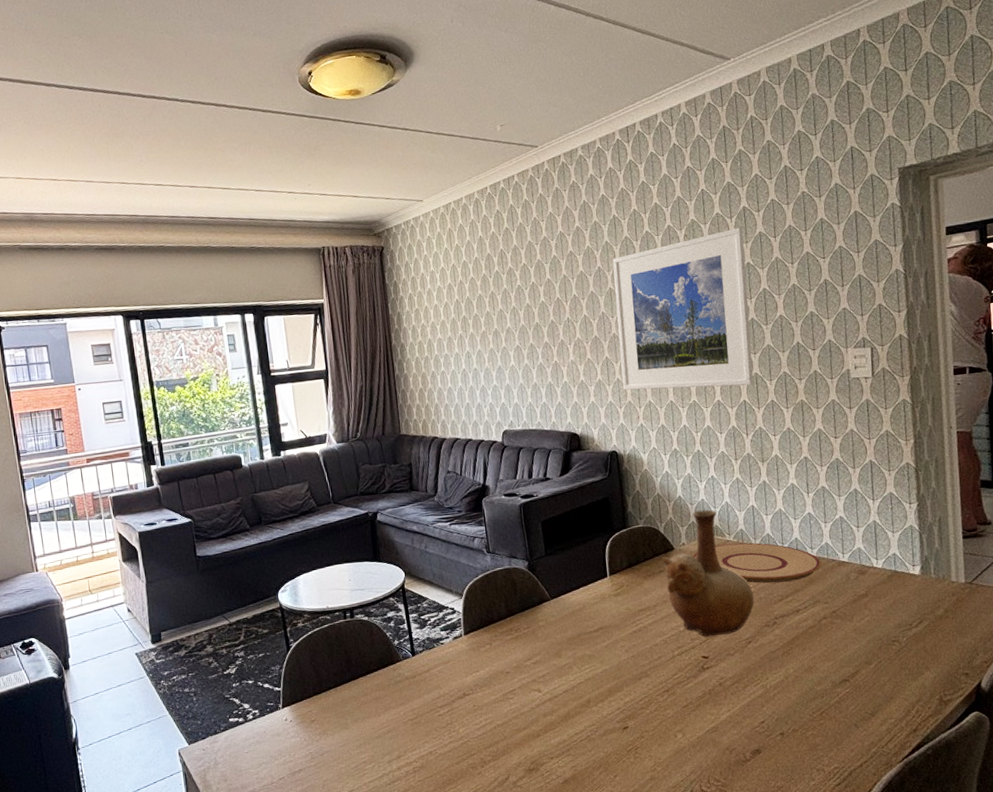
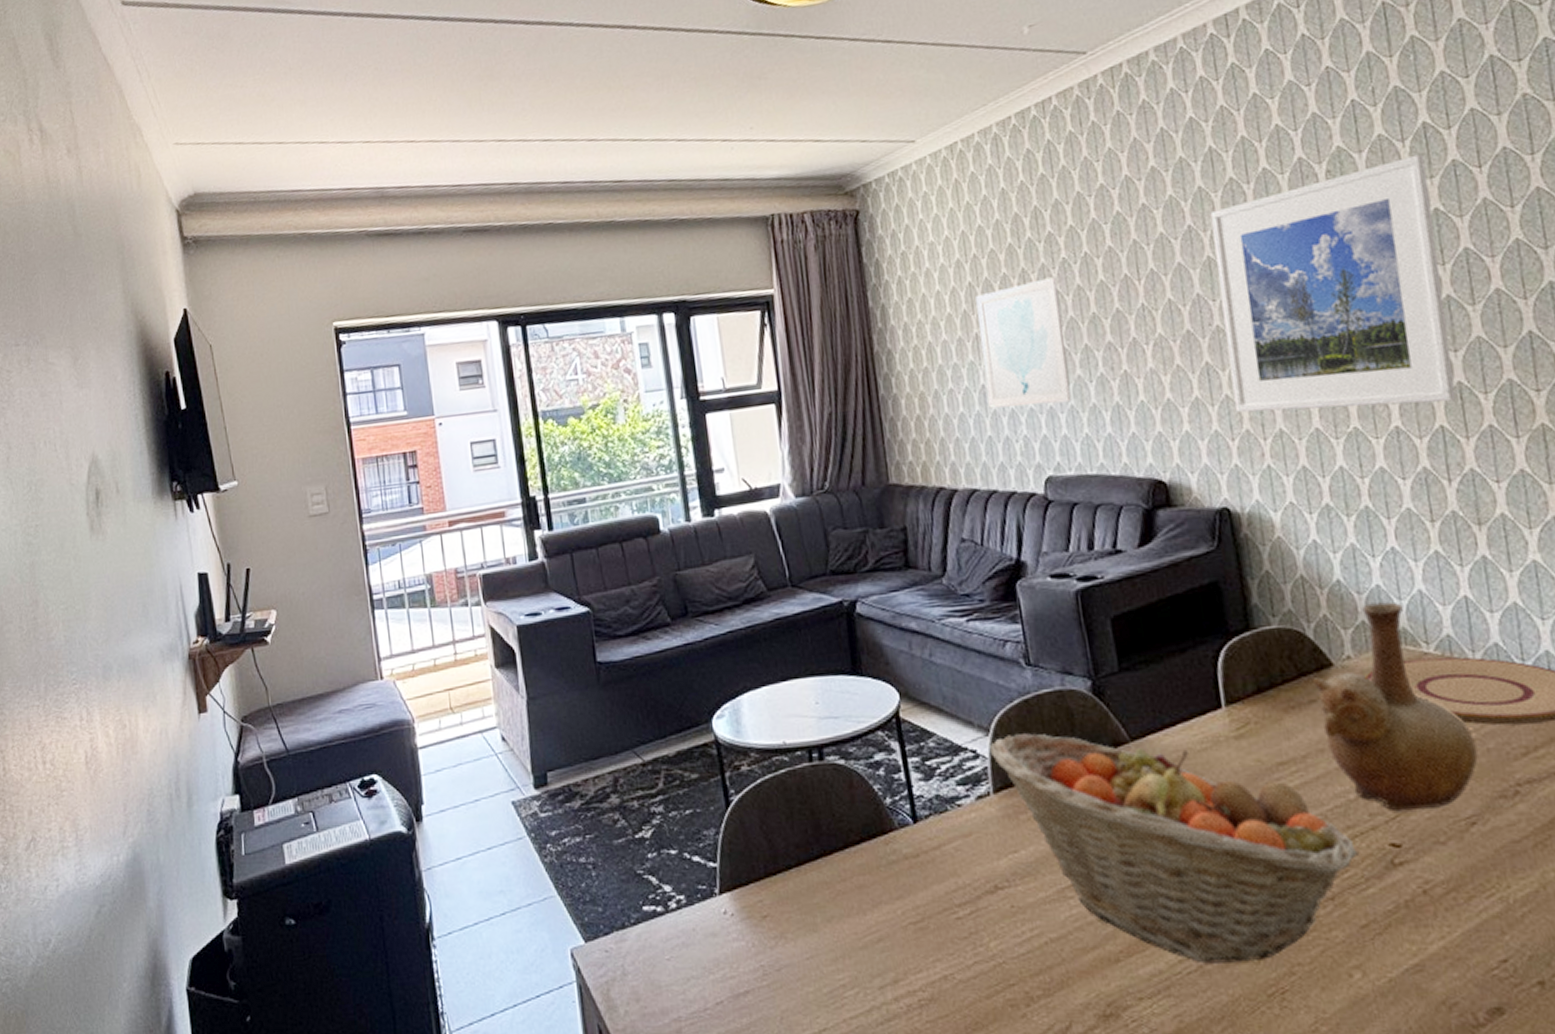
wall art: none [461,298,521,385] -> present [976,277,1072,409]
fruit basket: none [462,596,684,734] -> present [989,733,1359,964]

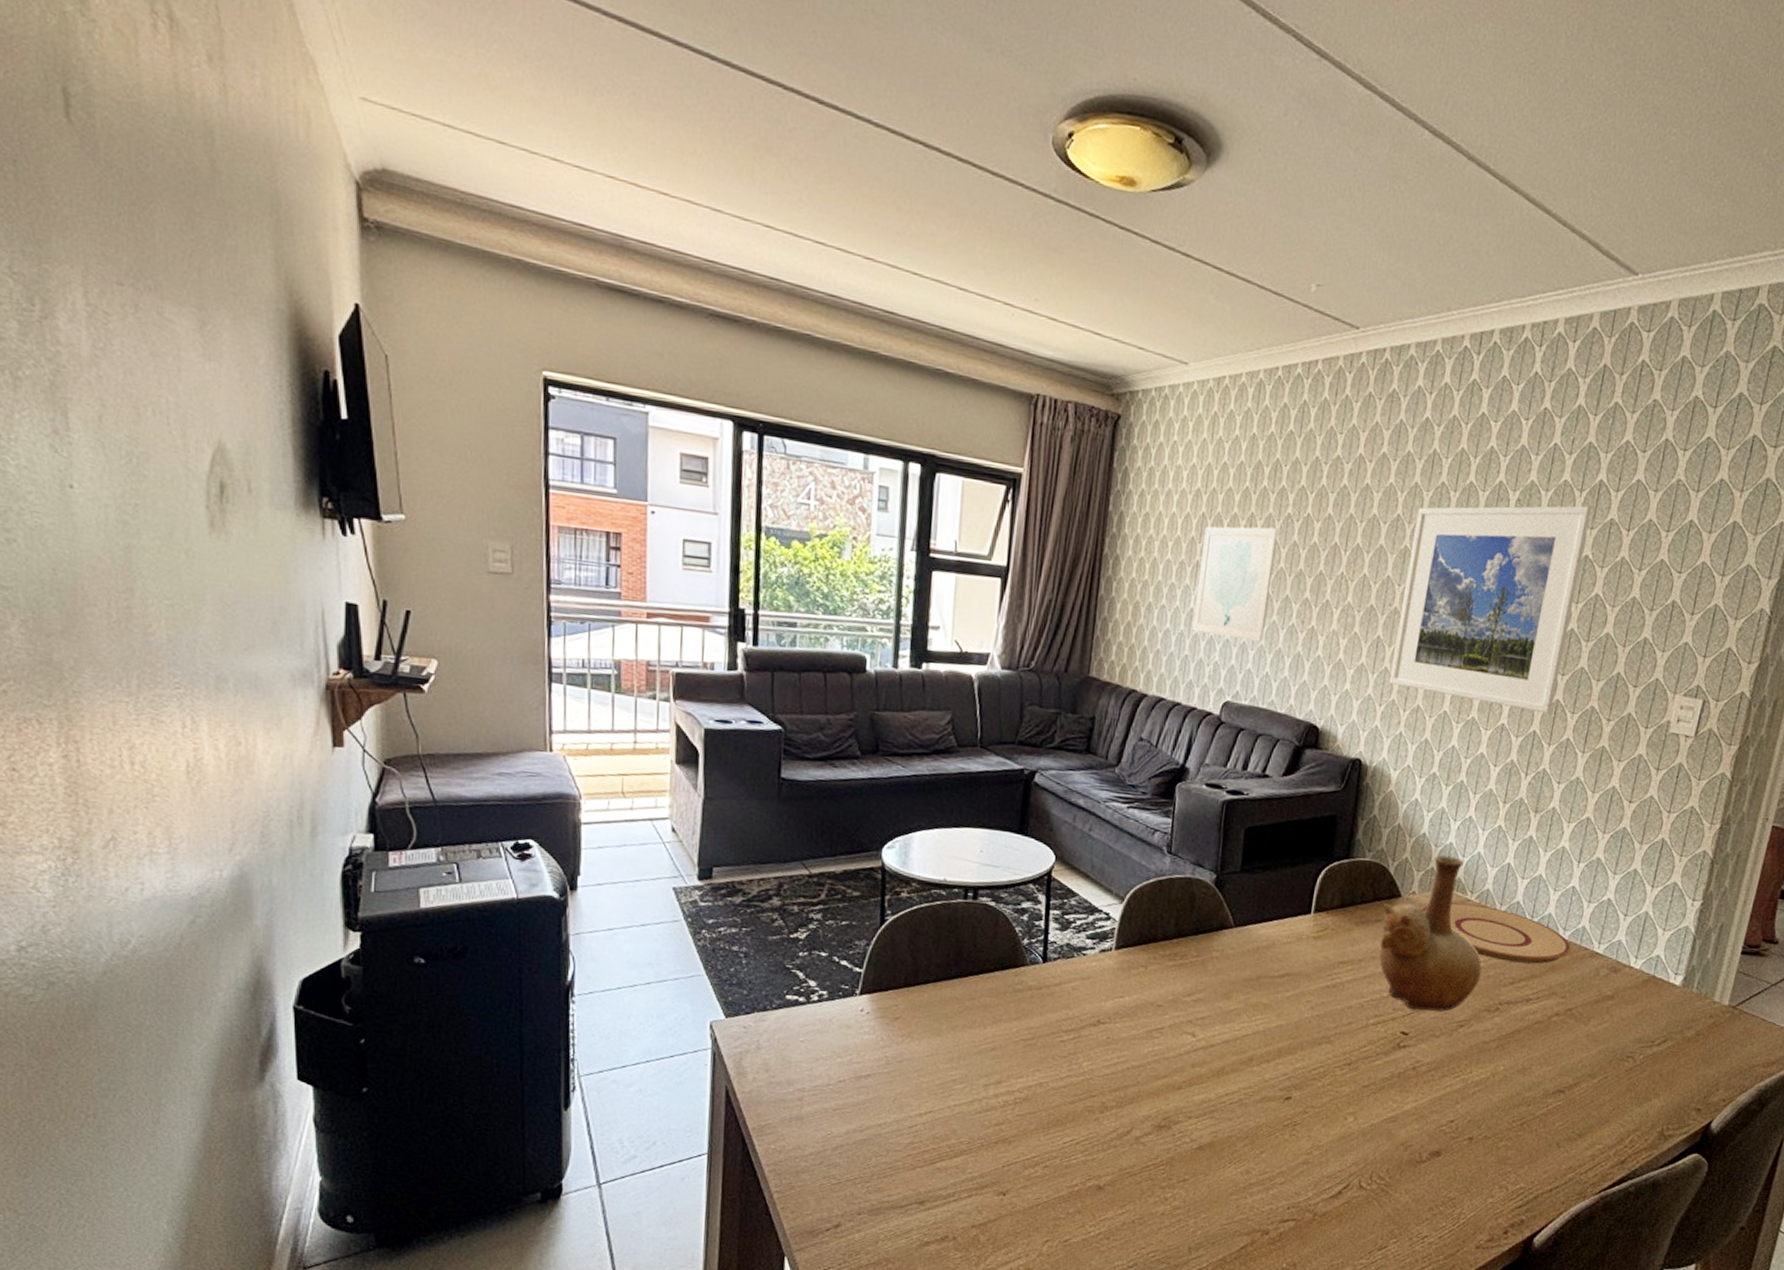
fruit basket: present [989,733,1359,964] -> none [1120,906,1377,1101]

